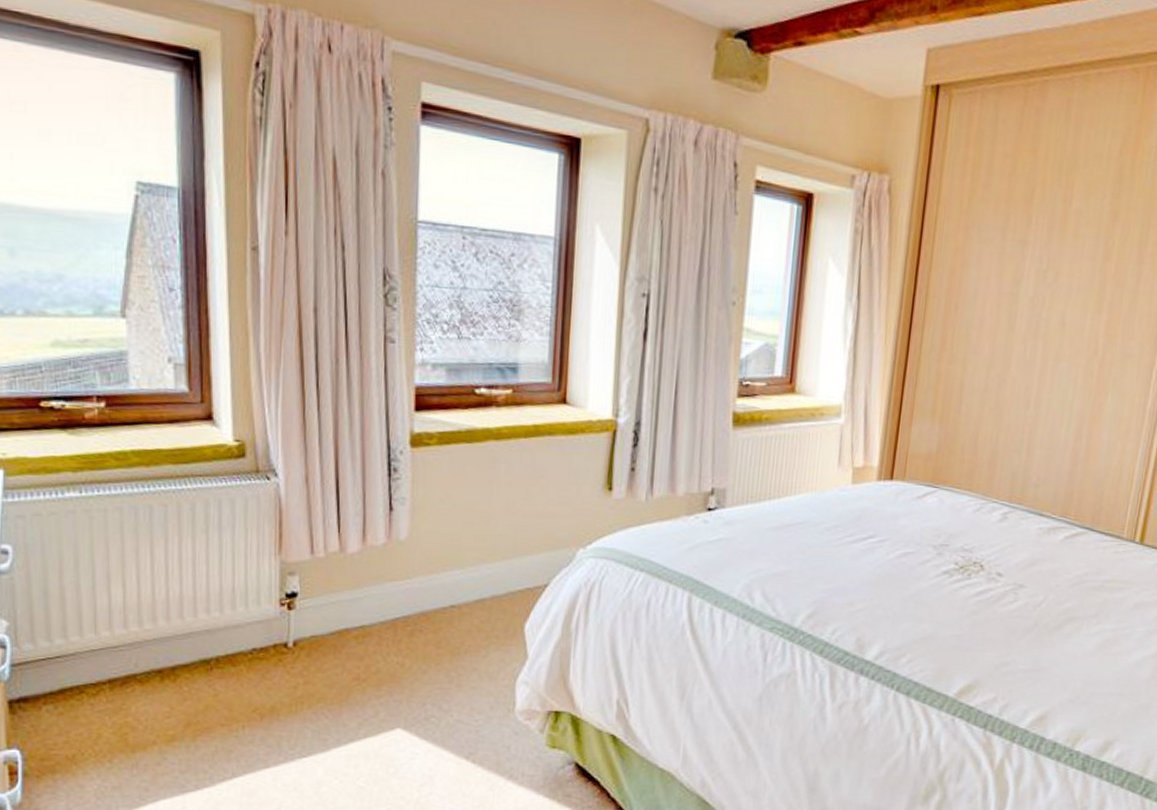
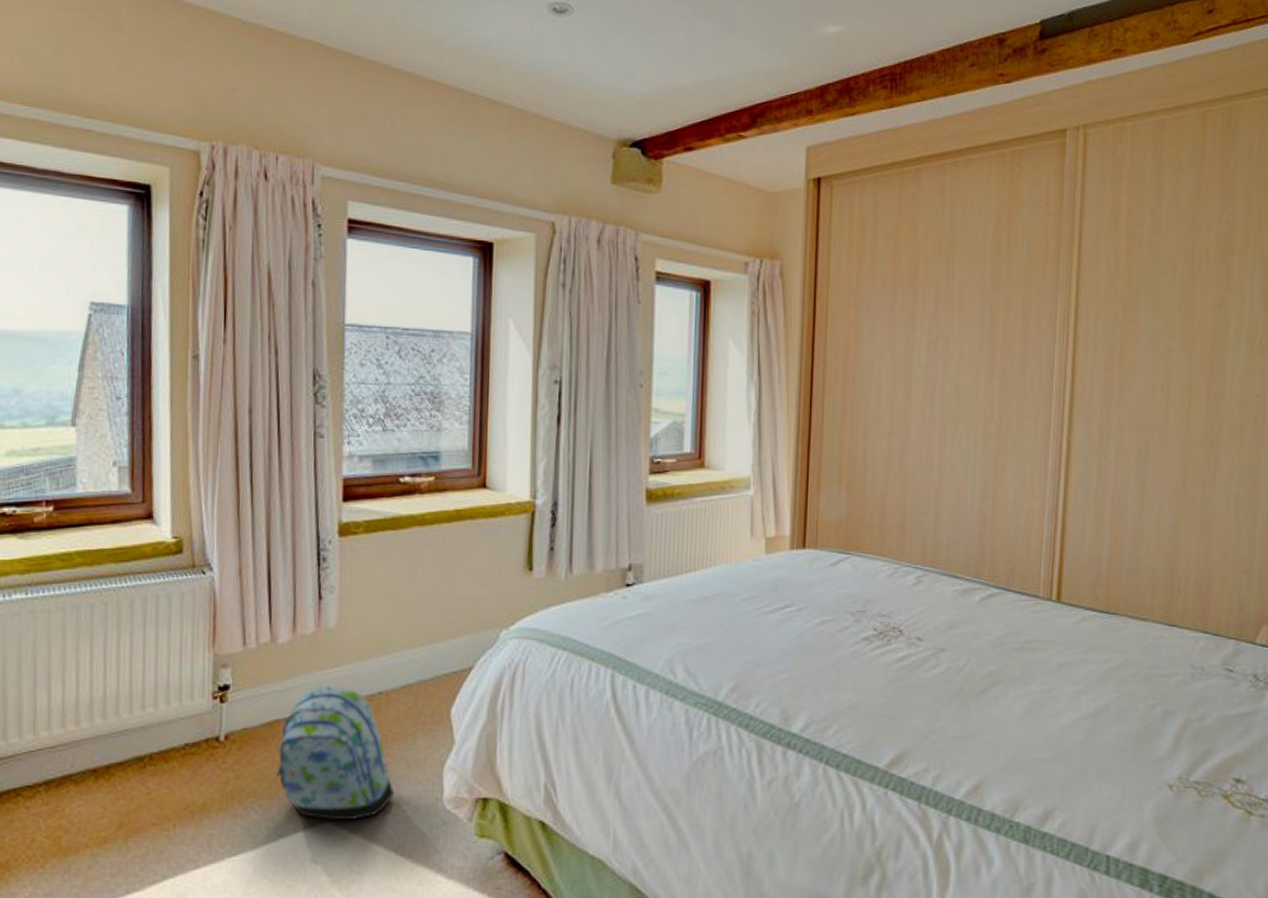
backpack: none [345,595,467,728] -> present [275,684,395,821]

